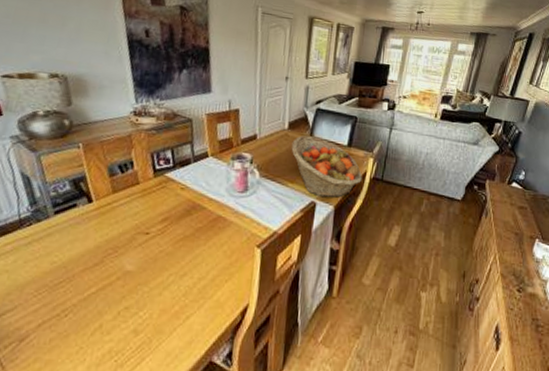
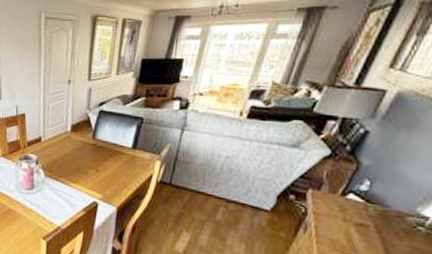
fruit basket: present [291,135,362,198] -> none [74,137,148,199]

